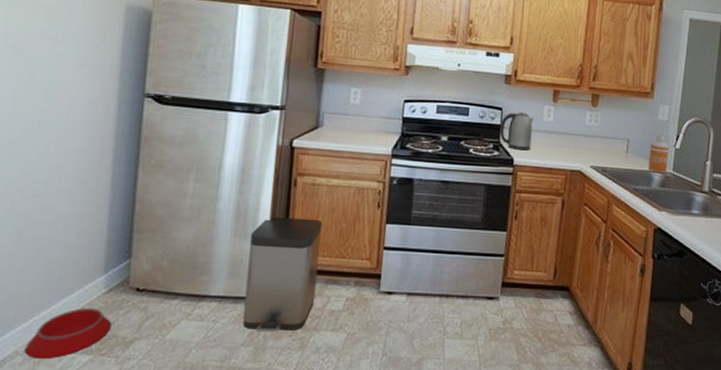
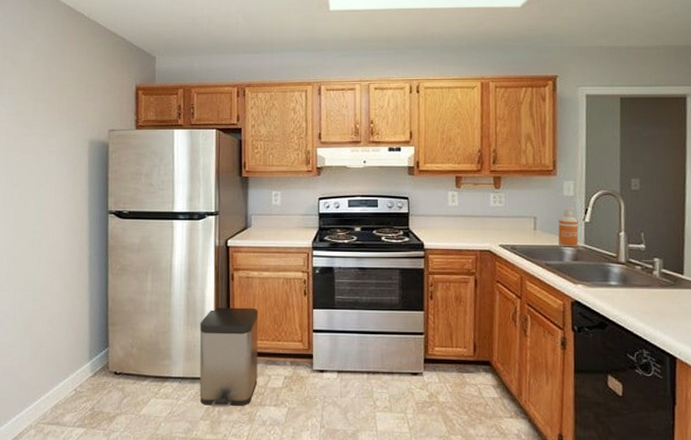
pet bowl: present [24,308,112,359] -> none [36,389,98,431]
kettle: present [500,112,534,151] -> none [408,200,440,235]

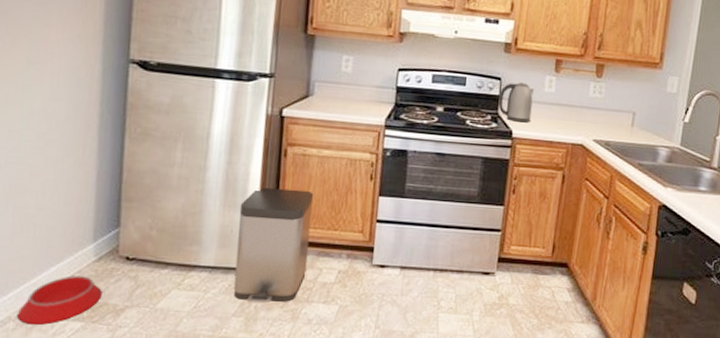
pet bowl: none [36,389,98,431] -> present [16,275,102,325]
kettle: none [408,200,440,235] -> present [498,82,535,123]
soap dispenser: present [558,207,579,247] -> none [654,104,678,149]

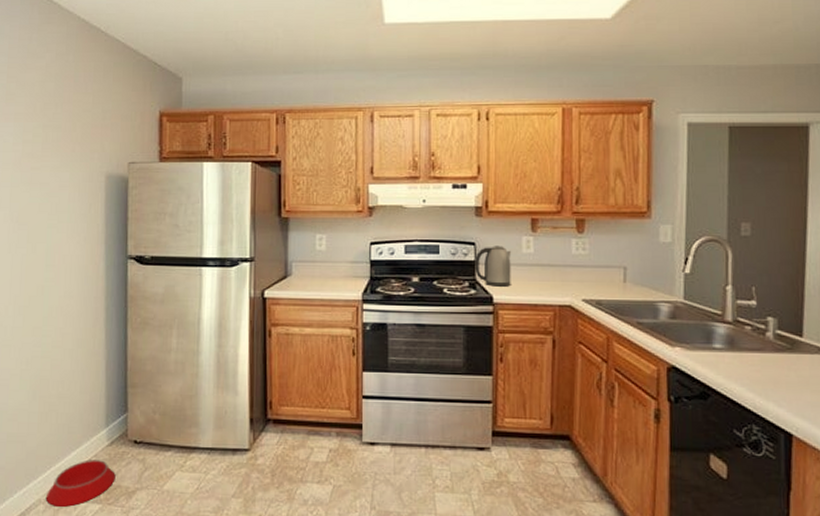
pedal bin: present [233,187,314,304] -> none [231,368,300,484]

